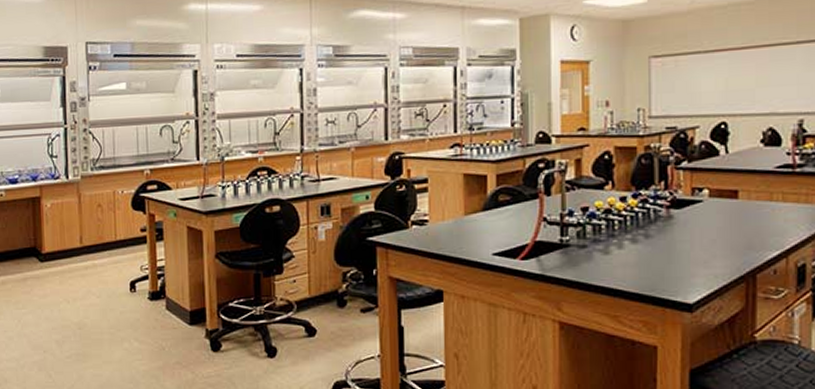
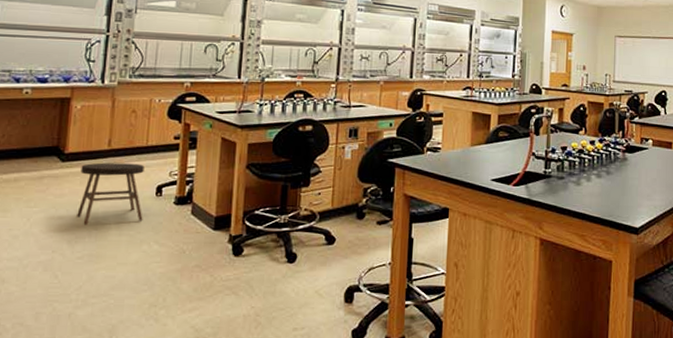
stool: none [58,260,121,325] -> present [77,162,144,225]

